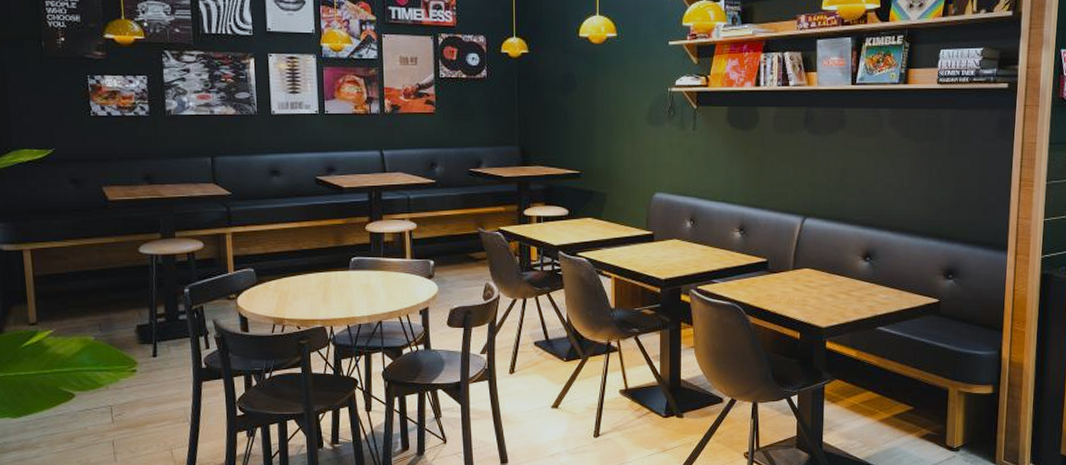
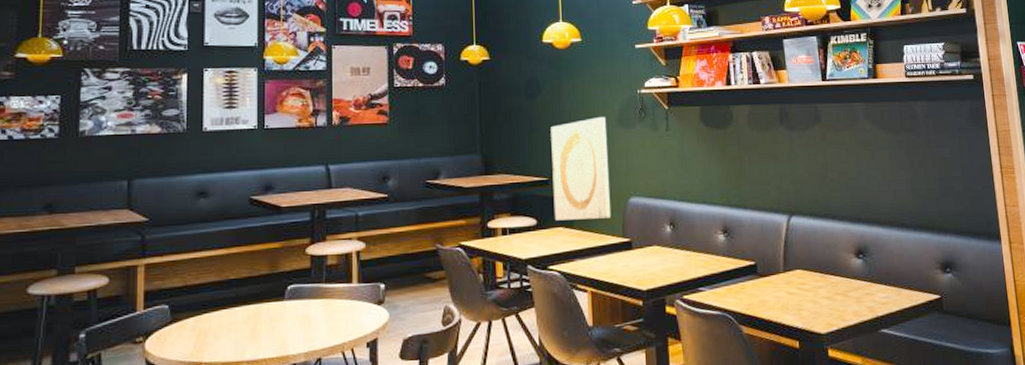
wall art: none [584,114,637,212] -> present [550,117,612,221]

